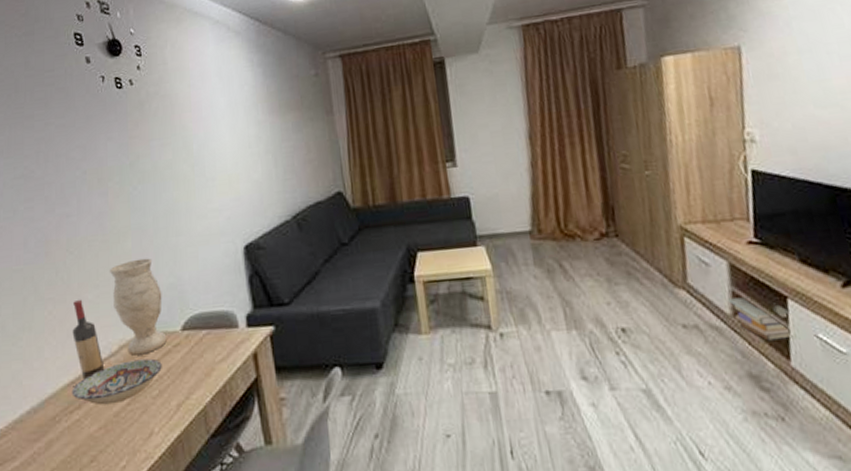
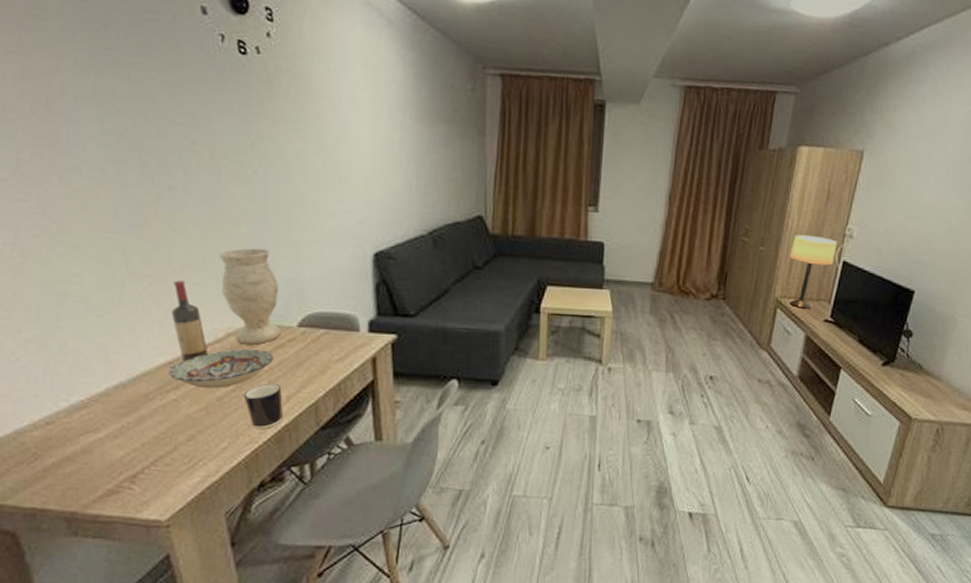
mug: none [137,392,175,443] -> present [243,383,283,429]
table lamp: none [682,147,740,234] -> present [789,234,838,309]
books: present [727,297,793,341] -> none [796,363,841,400]

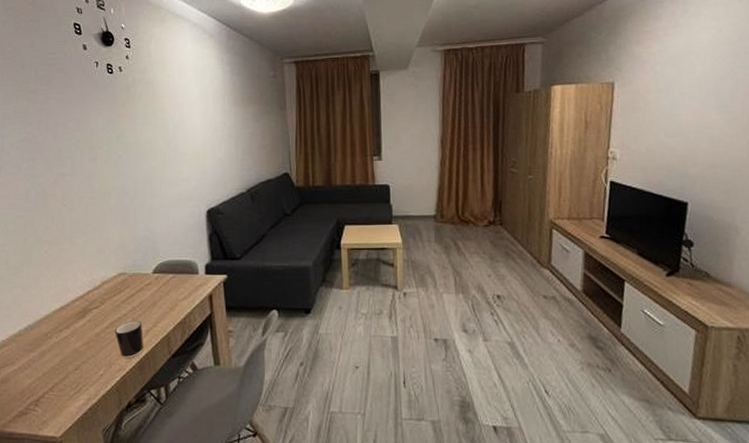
bowl: present [168,349,274,389] -> none [61,293,136,327]
wine bottle: present [171,279,209,362] -> none [64,243,89,307]
vase: present [218,248,282,345] -> none [95,214,141,290]
table lamp: present [789,234,838,309] -> none [557,161,602,228]

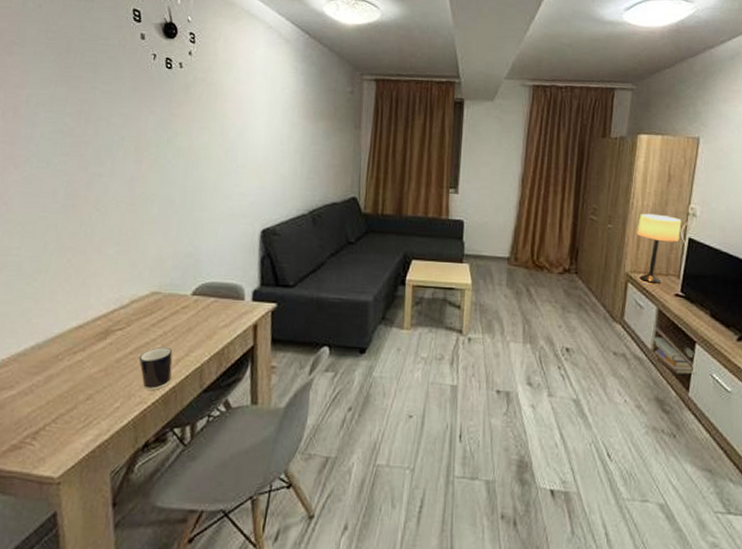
table lamp: none [557,161,602,228] -> present [637,213,682,284]
books: none [579,278,626,312] -> present [651,337,696,375]

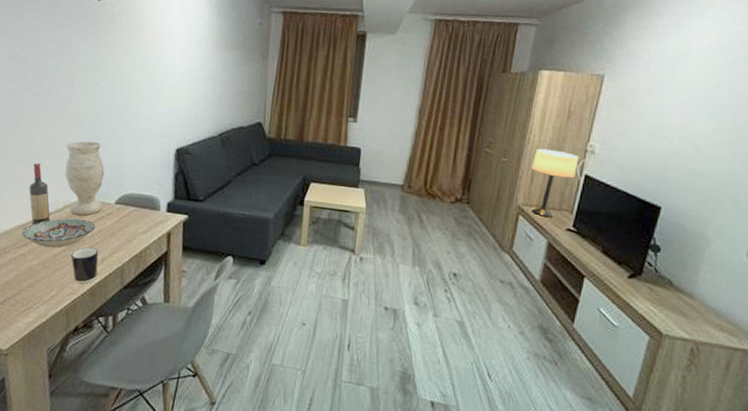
bowl: none [78,314,169,351] -> present [21,218,96,248]
wine bottle: none [87,252,114,326] -> present [29,162,51,226]
vase: none [131,225,179,311] -> present [65,141,105,216]
books: present [651,337,696,375] -> none [539,268,585,308]

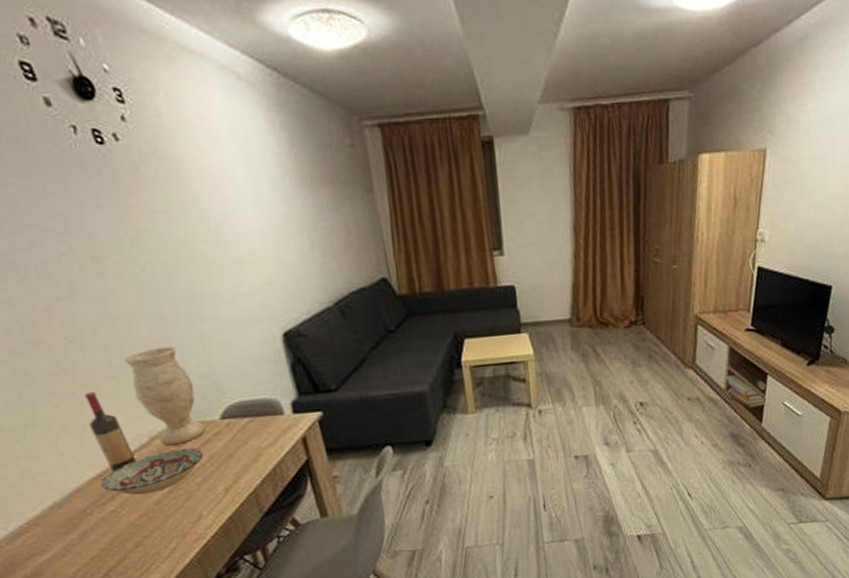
mug: present [70,247,99,284] -> none [181,478,225,525]
table lamp: present [531,148,579,218] -> none [703,245,750,322]
books: none [539,268,585,308] -> present [723,374,768,408]

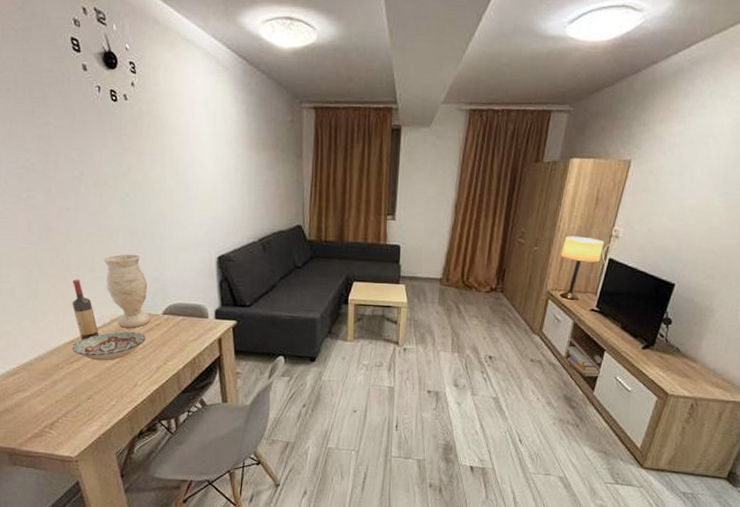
table lamp: none [703,245,750,322] -> present [559,236,604,300]

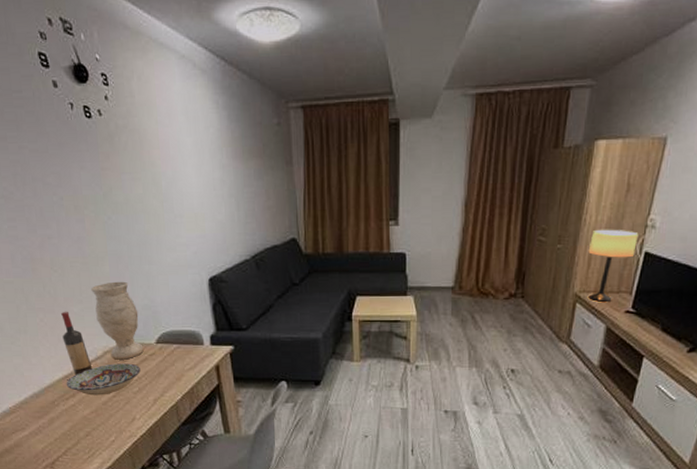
books: present [565,346,604,377] -> none [597,353,643,387]

